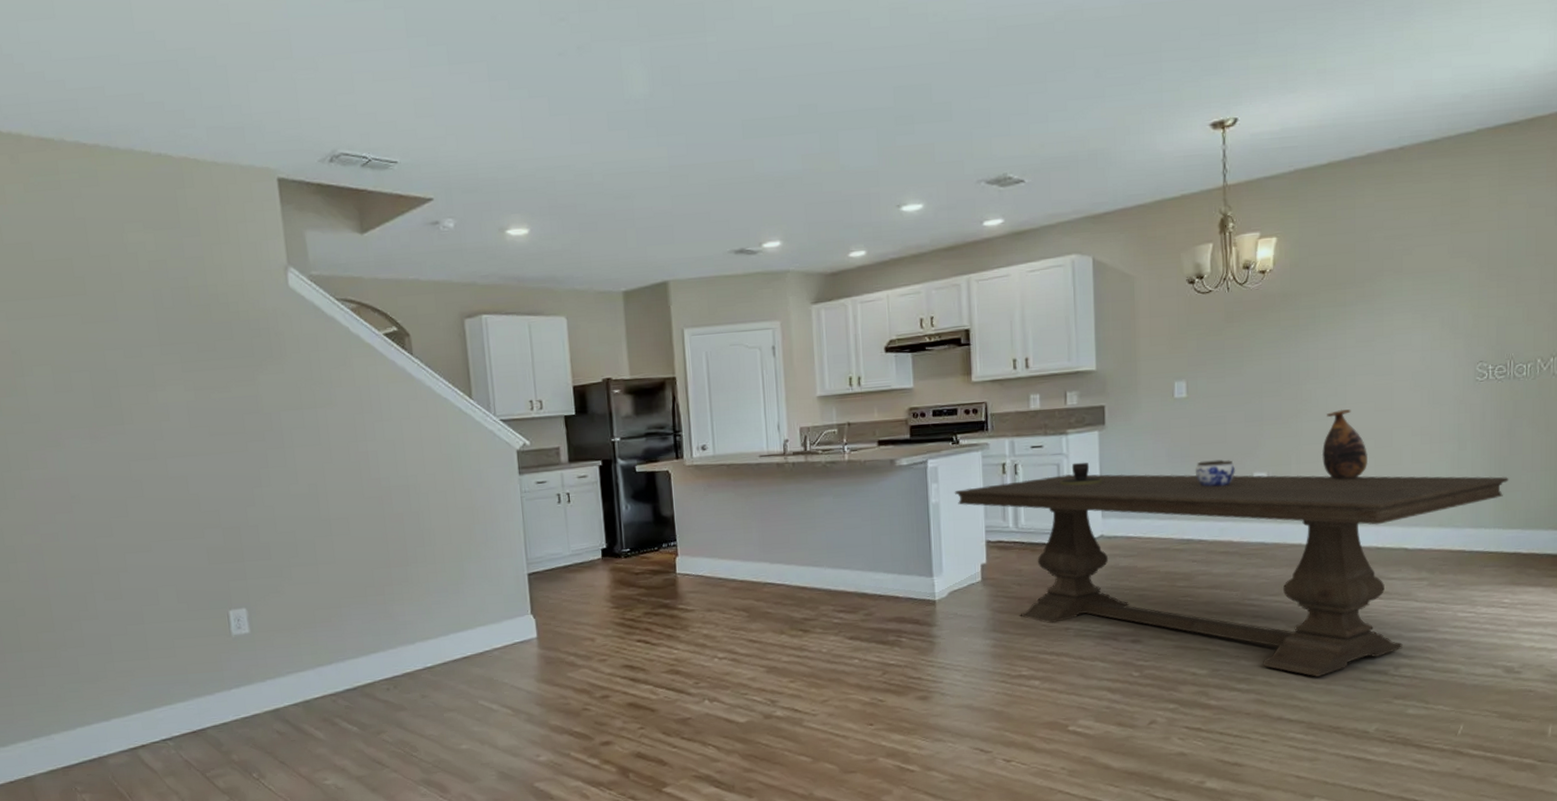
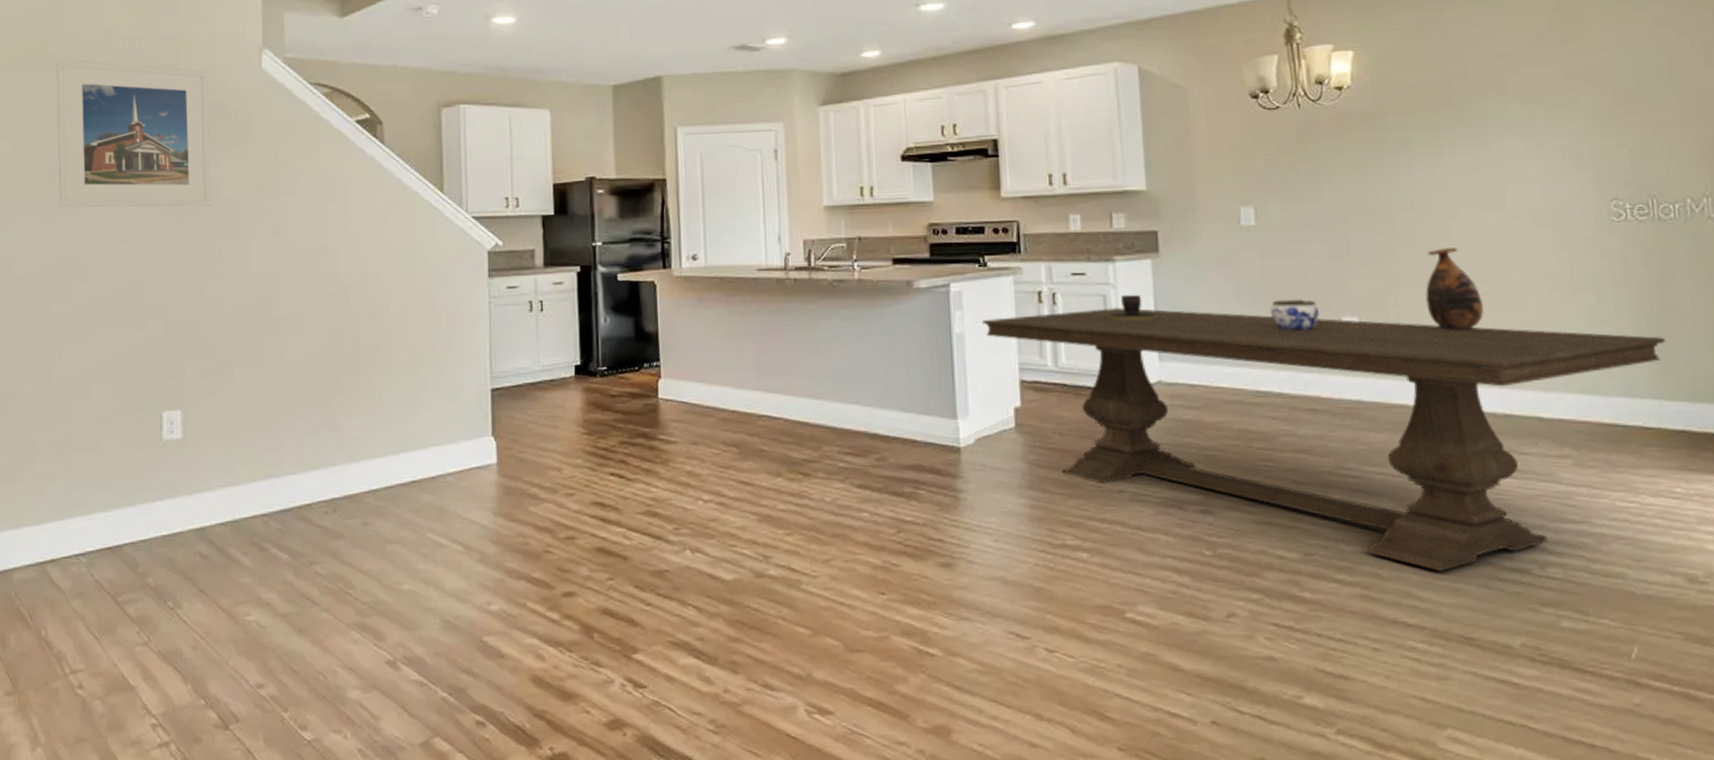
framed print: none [84,284,254,428] -> present [56,59,212,208]

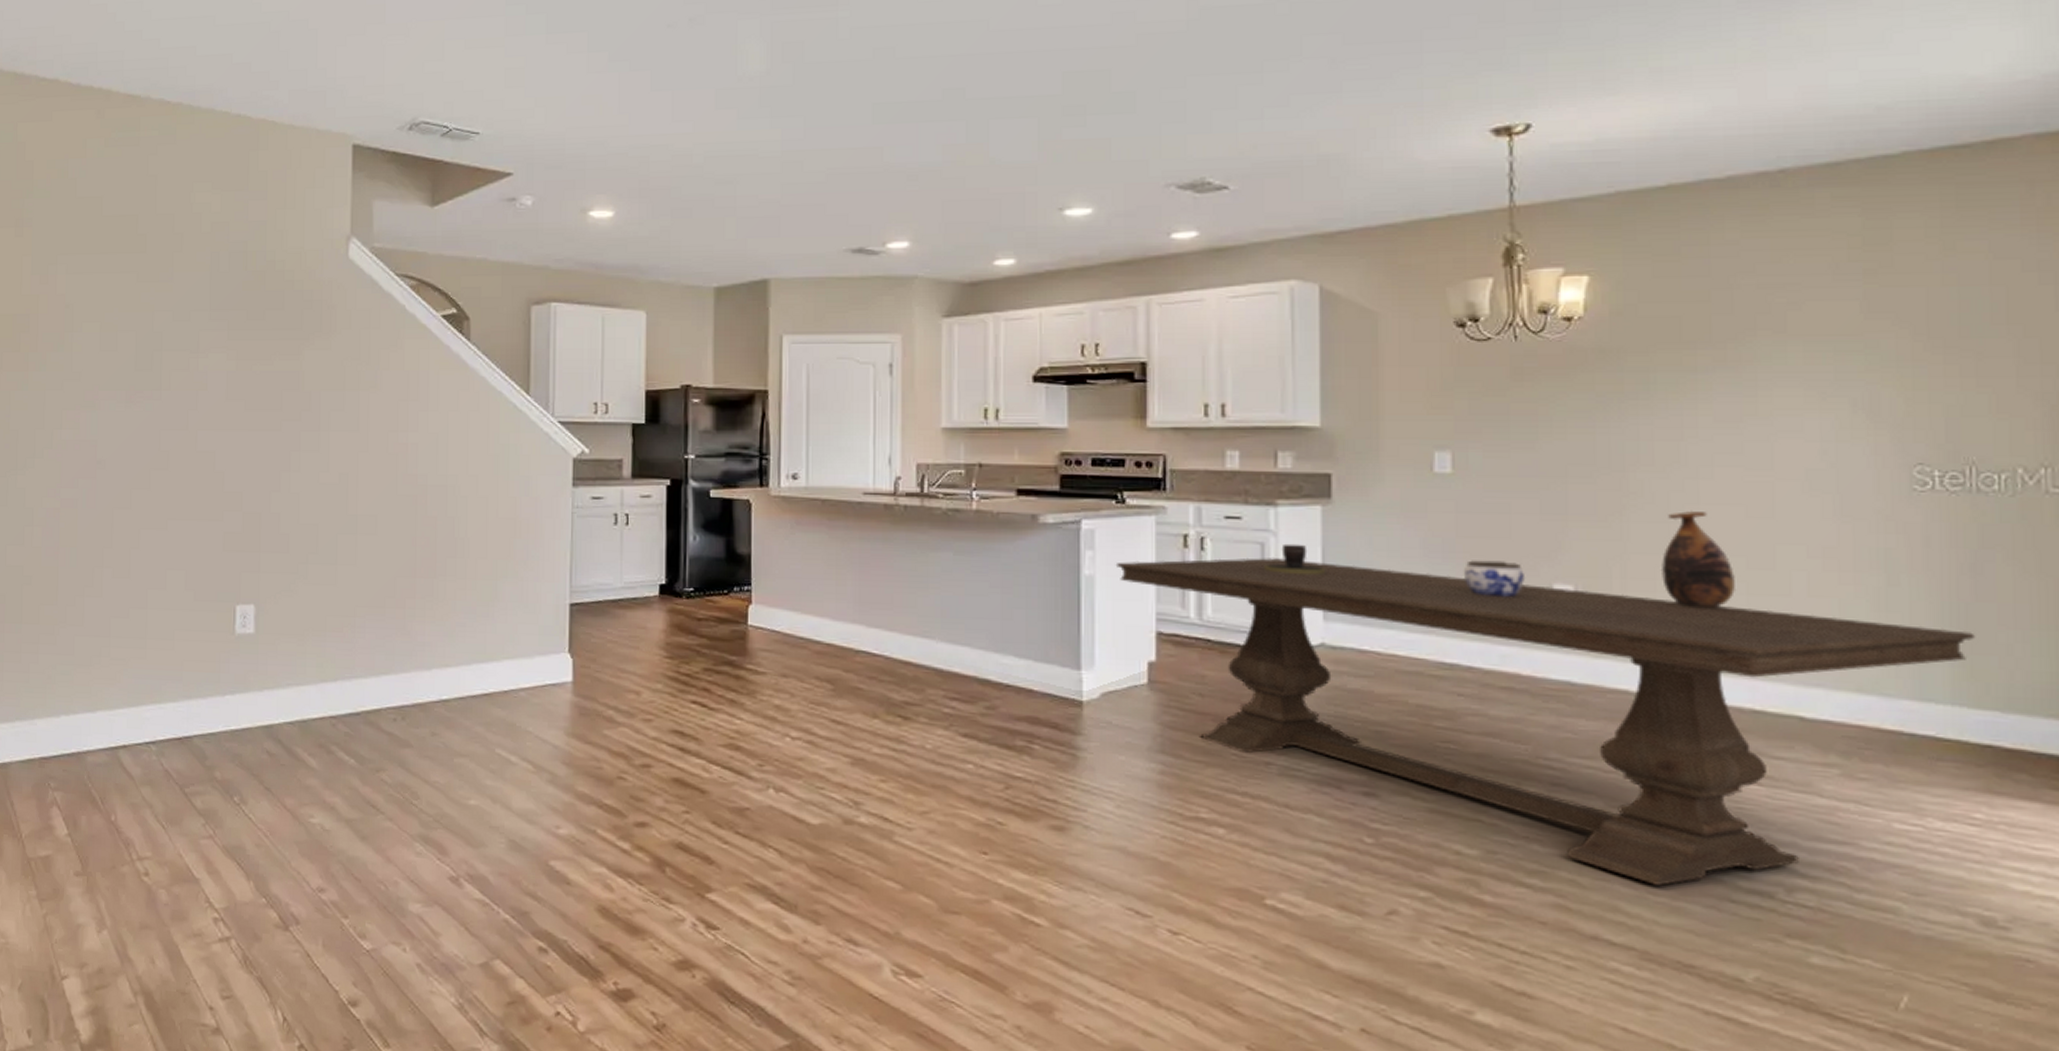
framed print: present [56,59,212,208] -> none [143,242,295,397]

